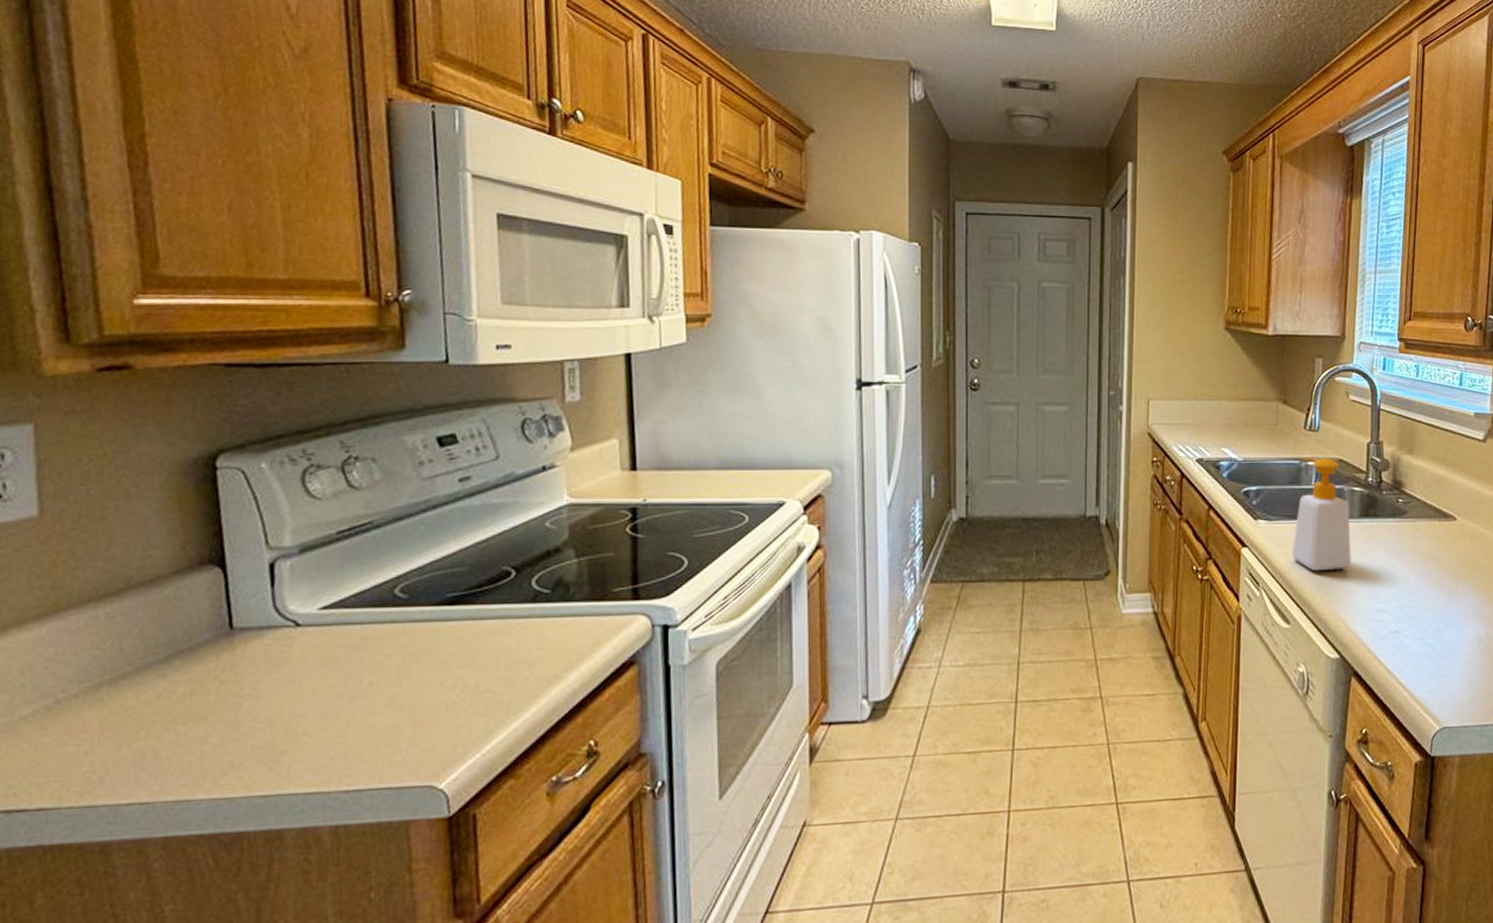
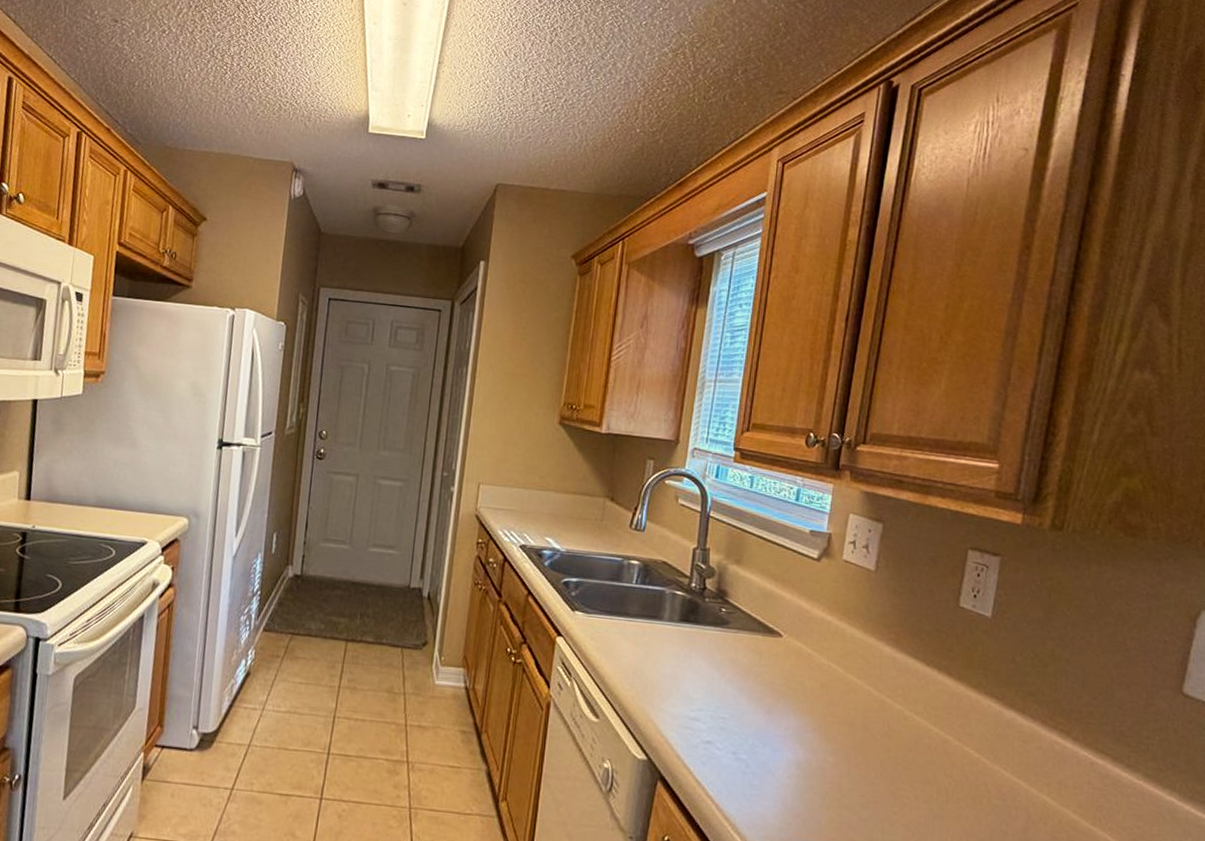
soap bottle: present [1291,457,1352,572] -> none [606,555,669,671]

